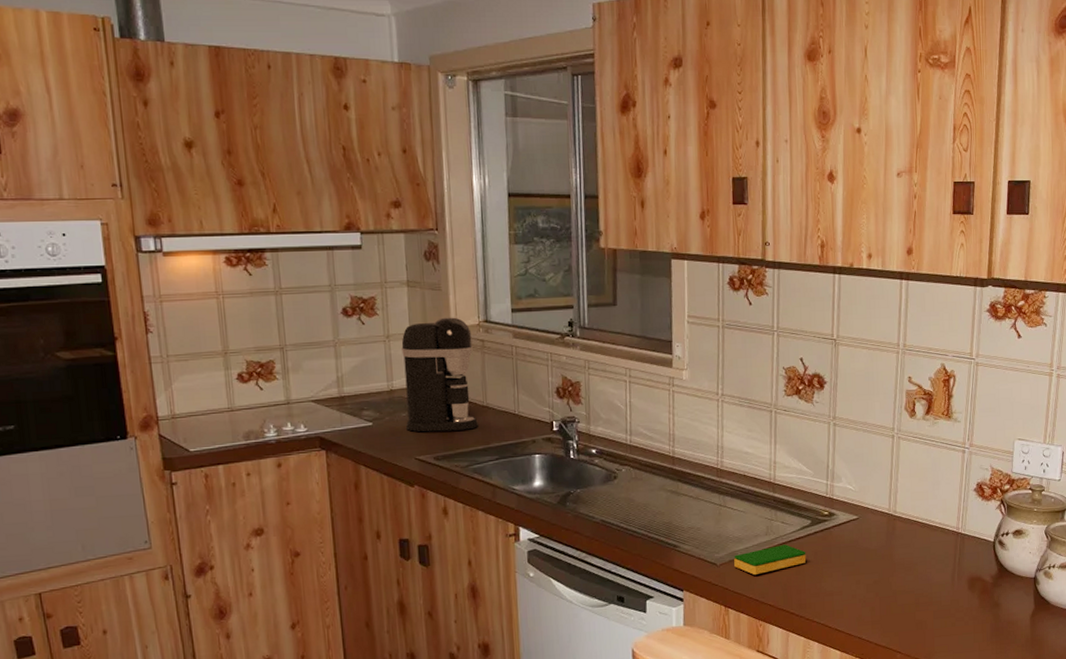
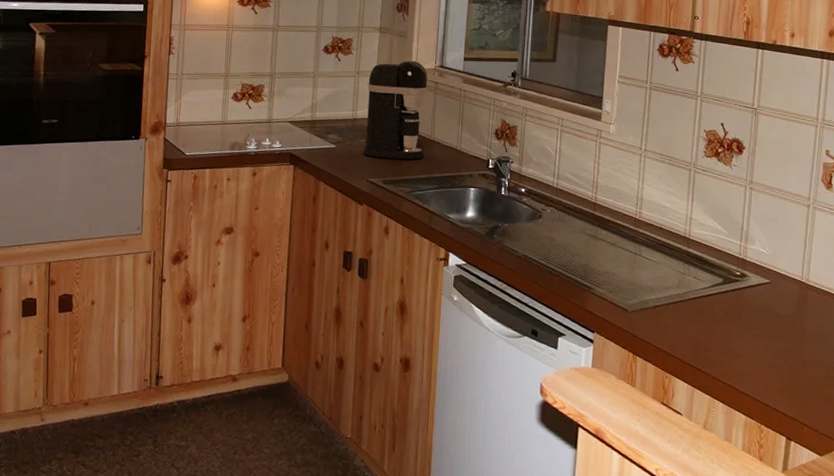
dish sponge: present [734,544,807,575] -> none [645,299,716,326]

